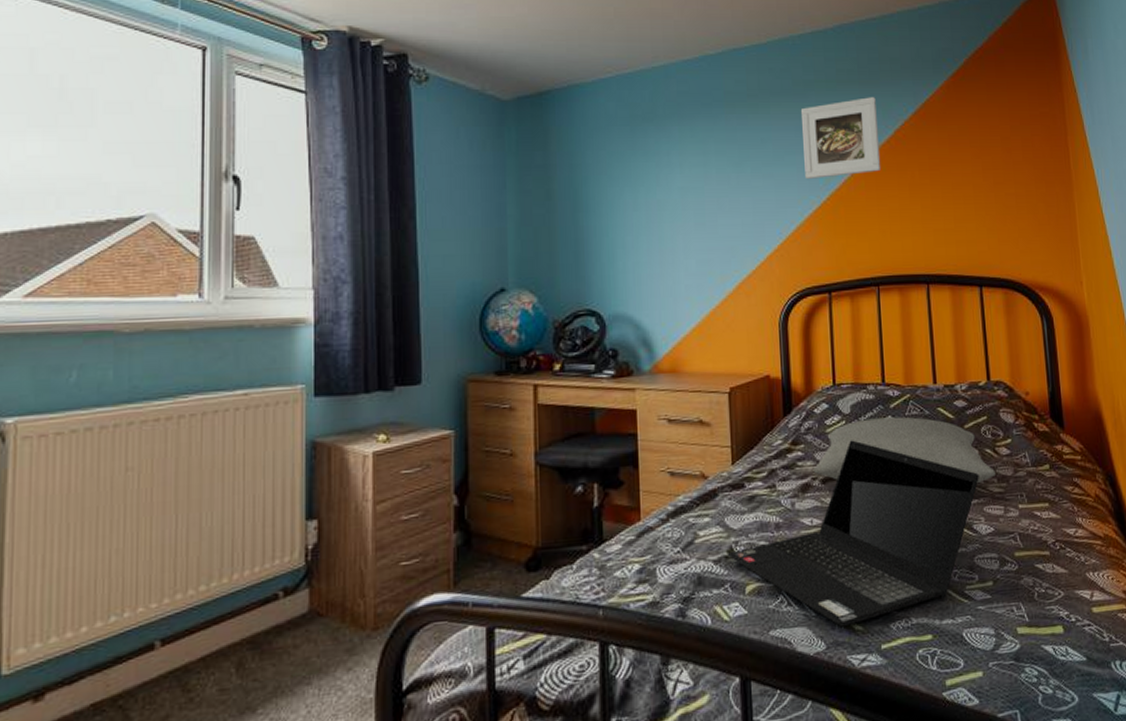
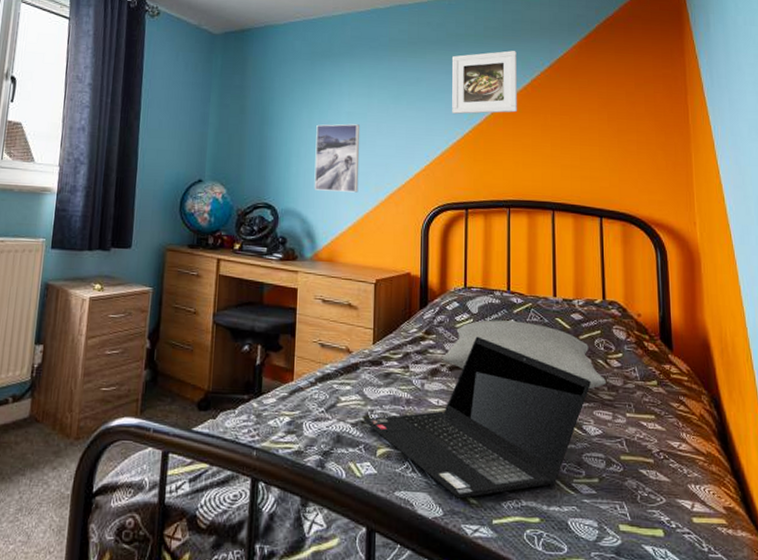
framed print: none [643,201,701,287] -> present [314,123,360,193]

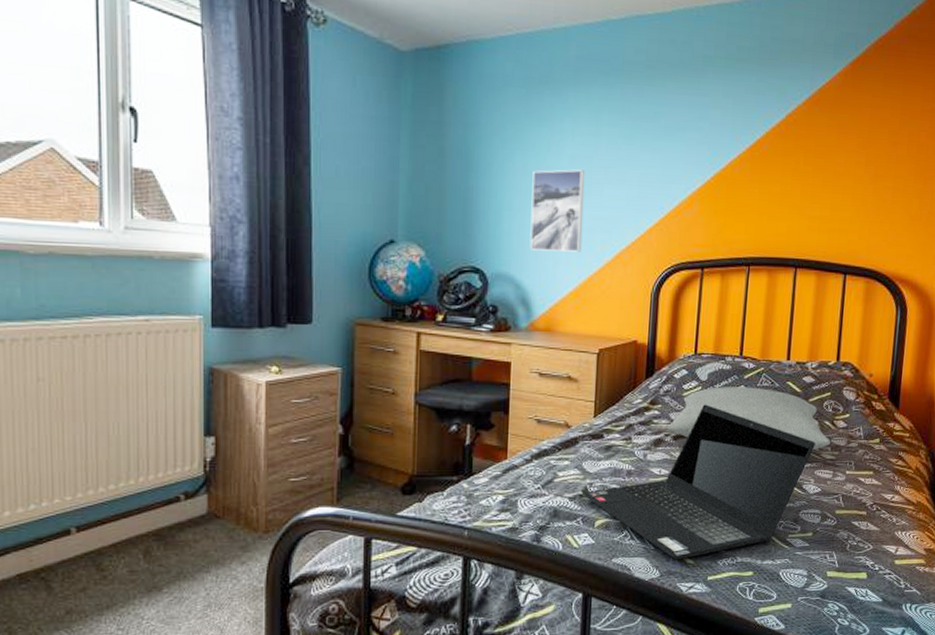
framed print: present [451,50,518,114] -> none [693,78,773,157]

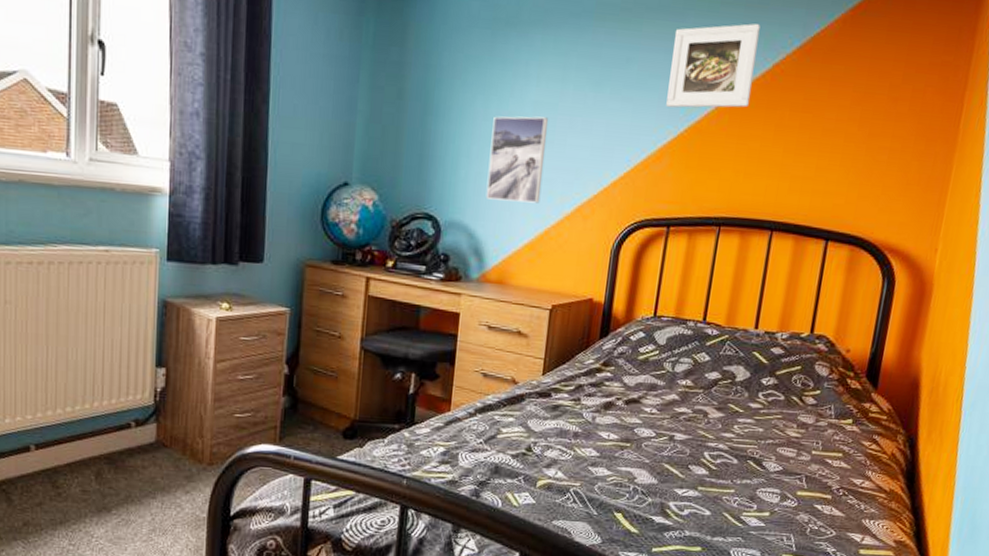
laptop computer: present [581,404,815,560] -> none [524,369,780,528]
pillow: present [668,387,830,451] -> none [620,352,797,427]
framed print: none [693,78,773,157] -> present [666,23,760,108]

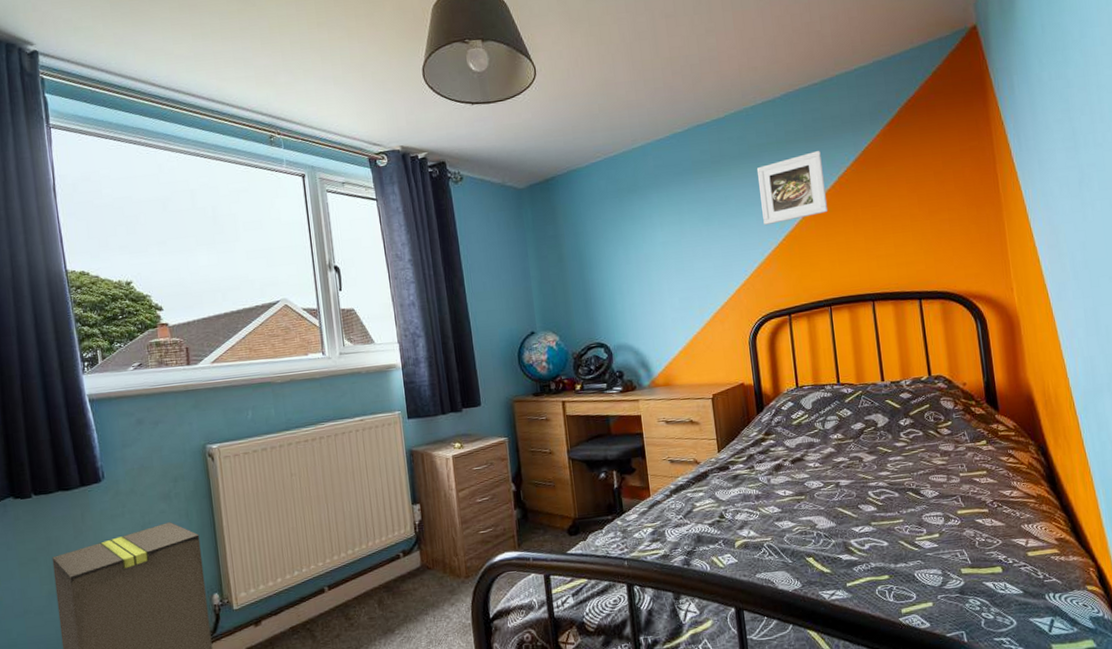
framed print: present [485,116,548,204] -> none [634,252,684,322]

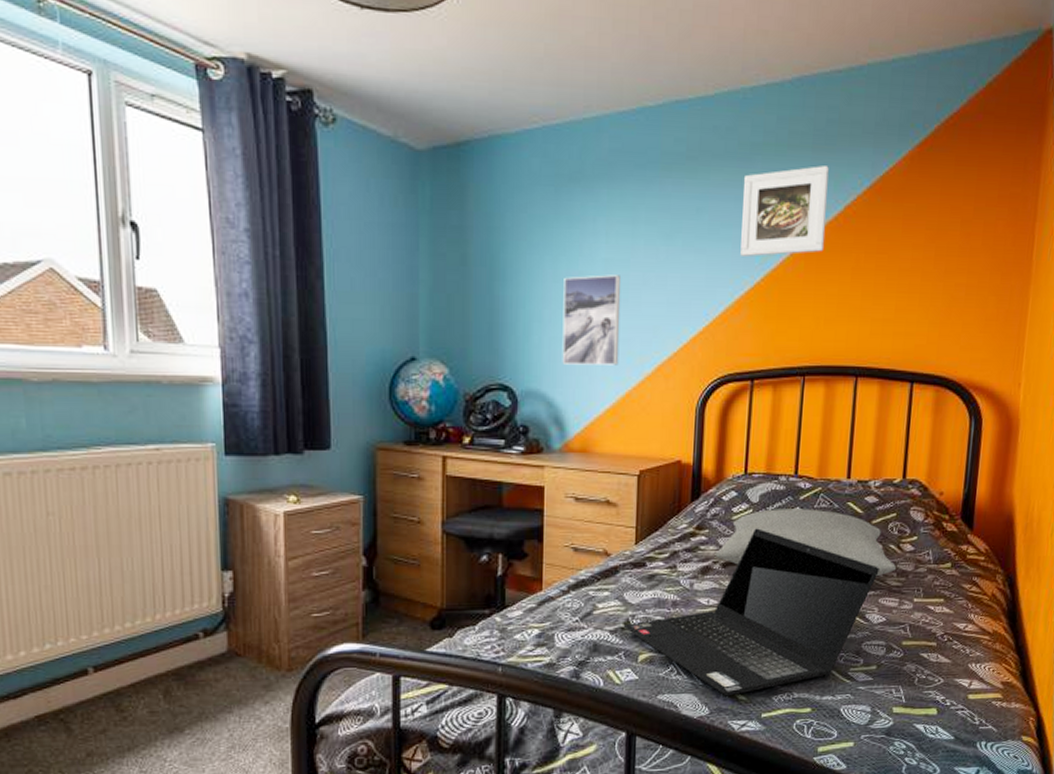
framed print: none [634,252,684,322] -> present [562,274,621,365]
laptop computer: none [718,429,924,571] -> present [623,528,879,696]
pillow: none [784,408,938,461] -> present [716,509,896,577]

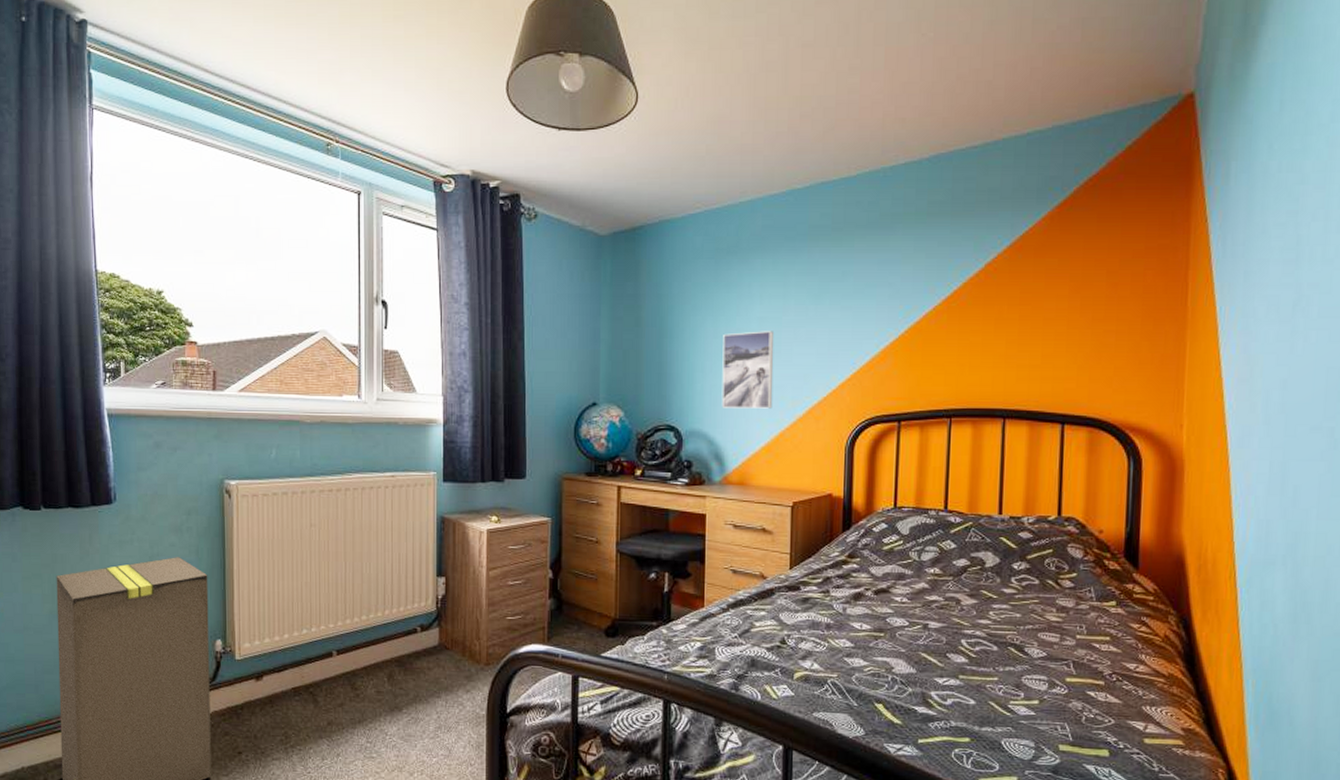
laptop computer: present [623,528,879,696] -> none [779,559,1037,719]
pillow: present [716,509,896,577] -> none [868,541,1055,612]
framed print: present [740,166,829,257] -> none [885,229,968,311]

